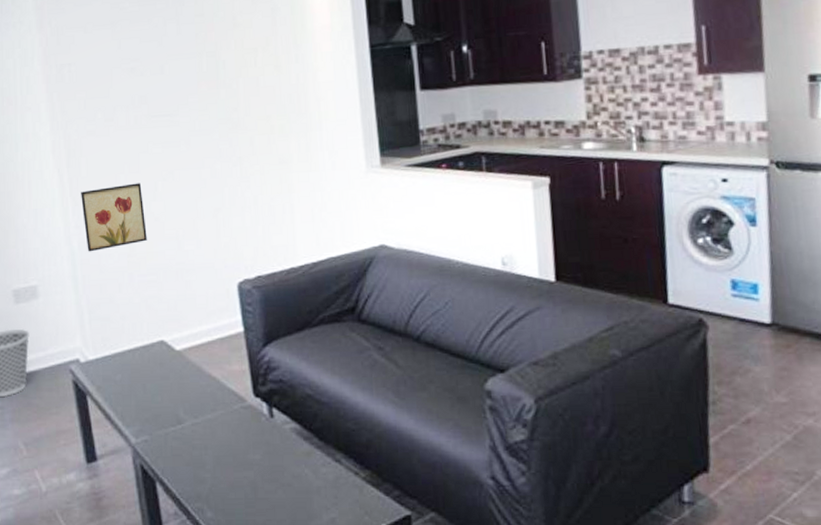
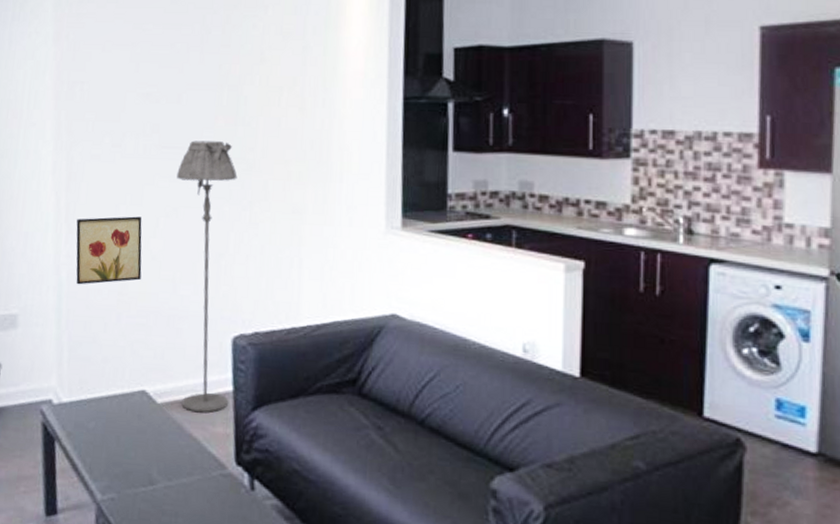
floor lamp: none [168,105,241,355] -> present [177,140,238,413]

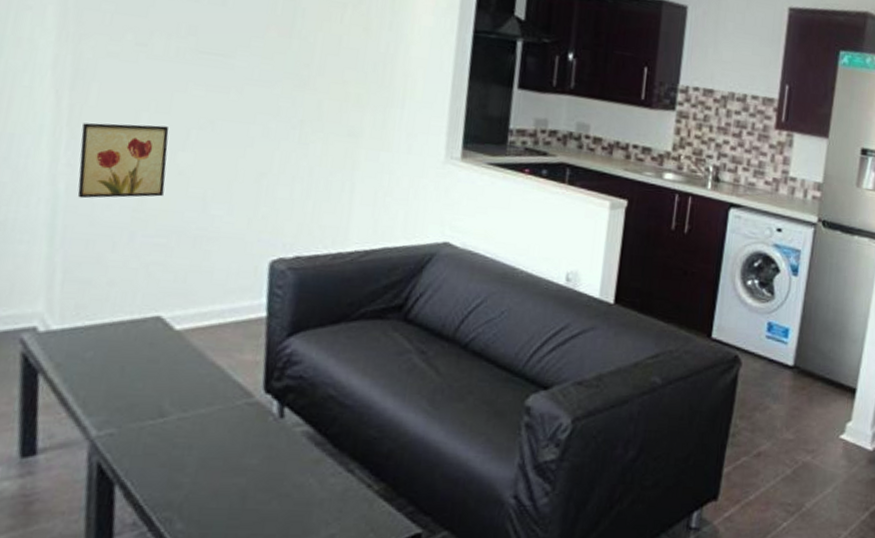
floor lamp: present [177,140,238,413] -> none [204,48,289,340]

